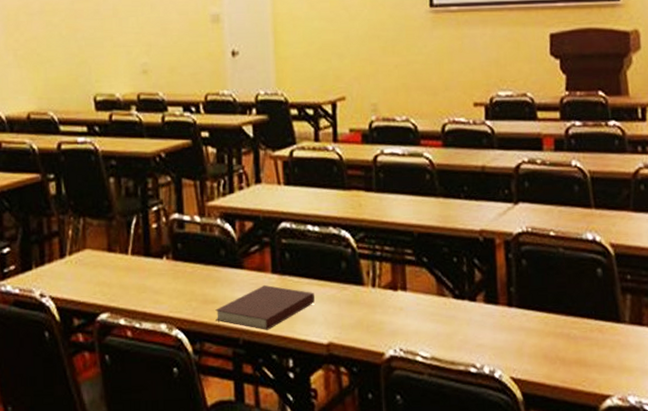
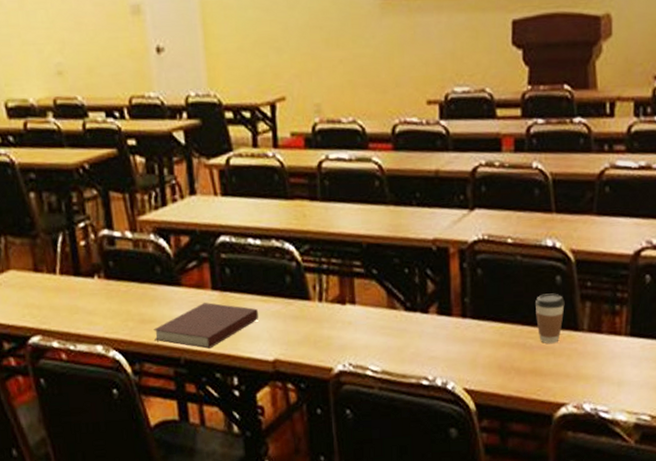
coffee cup: none [578,285,606,335] -> present [536,293,565,344]

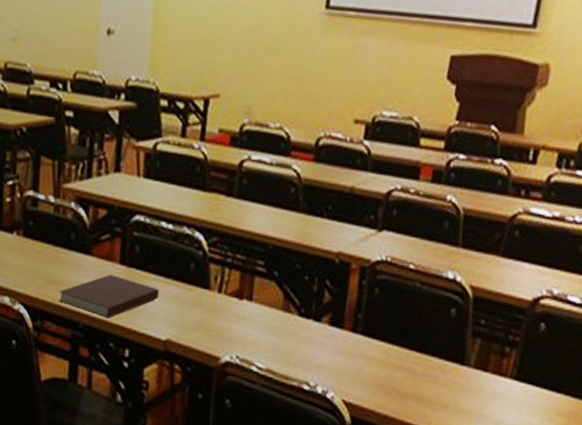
coffee cup: present [536,293,565,344] -> none [424,323,456,373]

